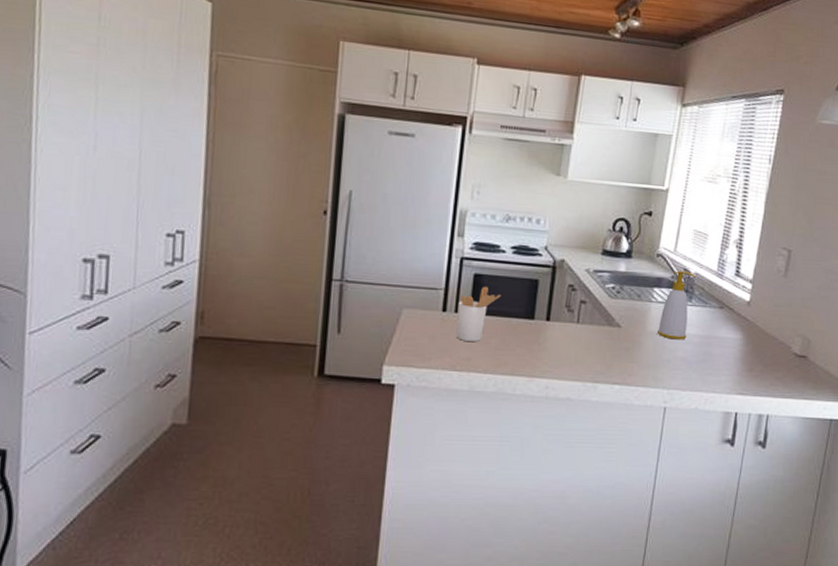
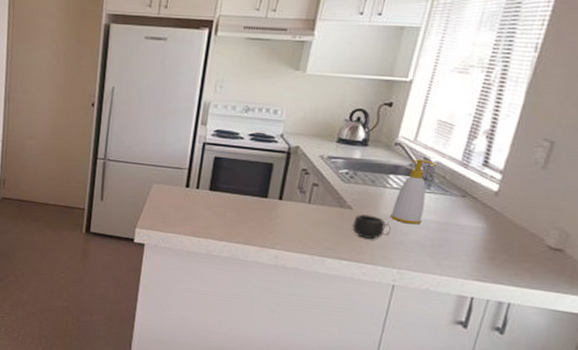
utensil holder: present [456,286,502,343] -> none [197,167,238,215]
mug: none [622,331,659,359] -> present [352,213,392,239]

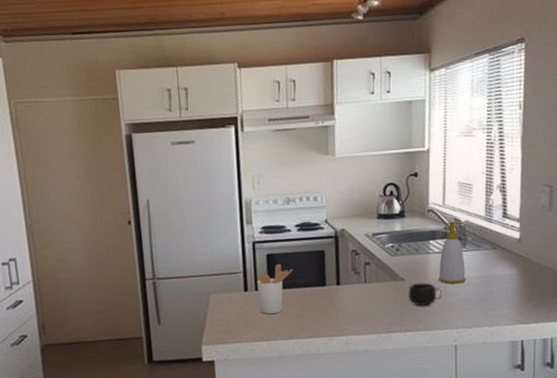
utensil holder: none [197,167,238,215] -> present [257,263,294,315]

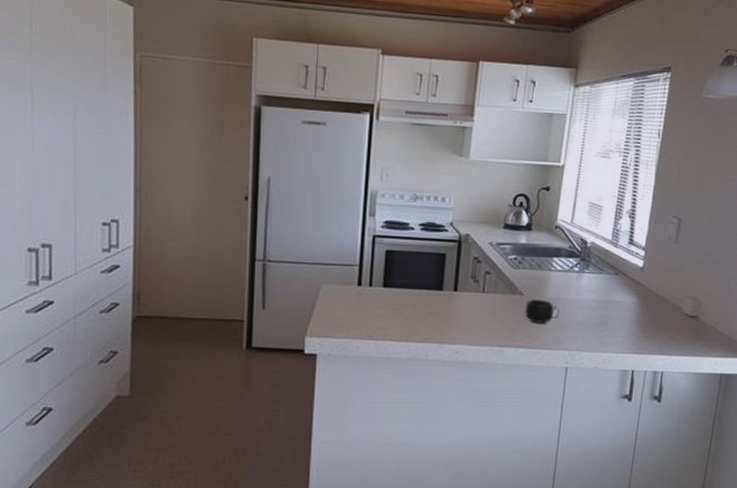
utensil holder: present [257,263,294,315] -> none [371,261,412,313]
soap bottle: present [439,220,467,284] -> none [558,240,592,305]

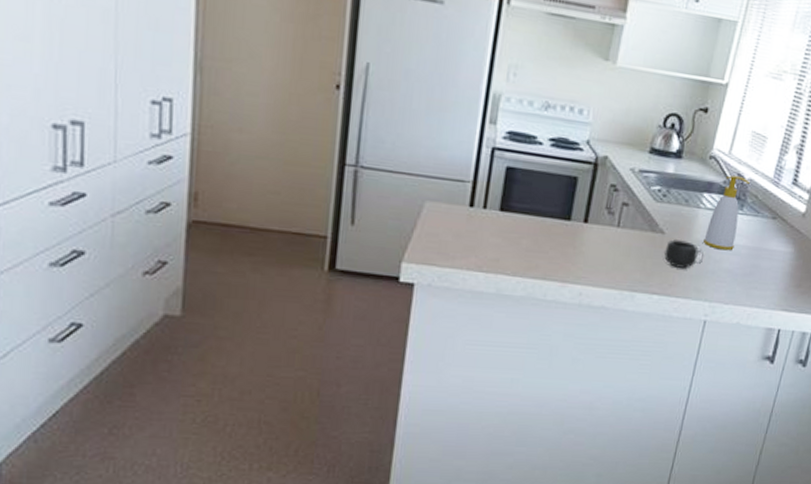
soap bottle: none [558,240,592,305] -> present [704,175,750,251]

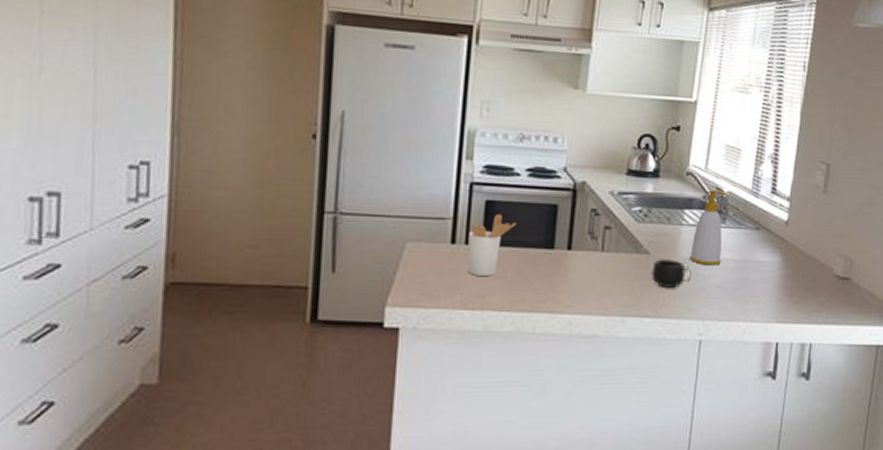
utensil holder: none [484,180,536,242] -> present [467,213,517,277]

